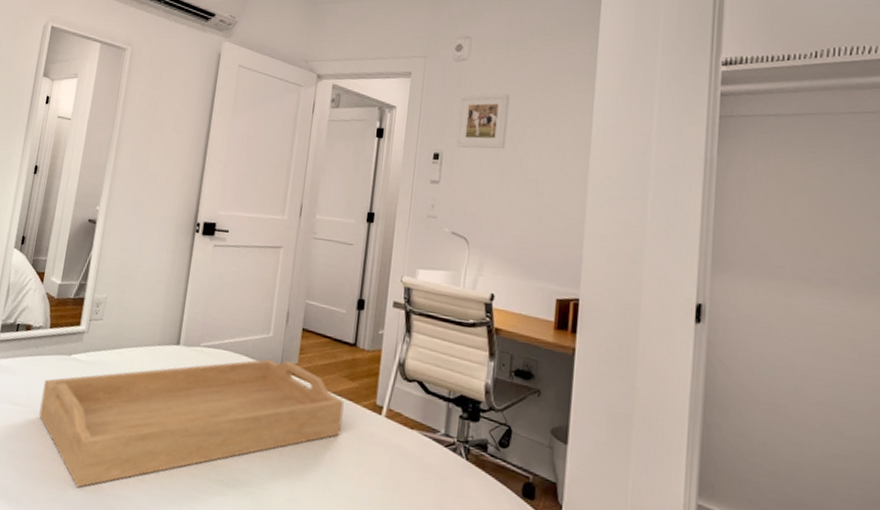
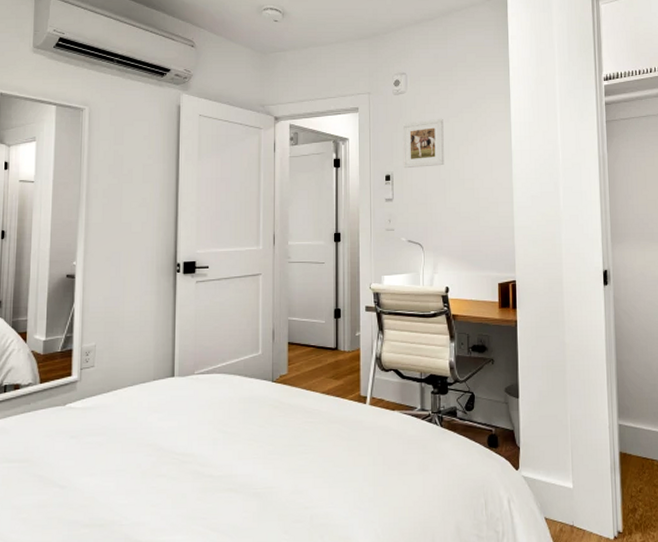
serving tray: present [39,359,344,488] -> none [40,372,333,526]

